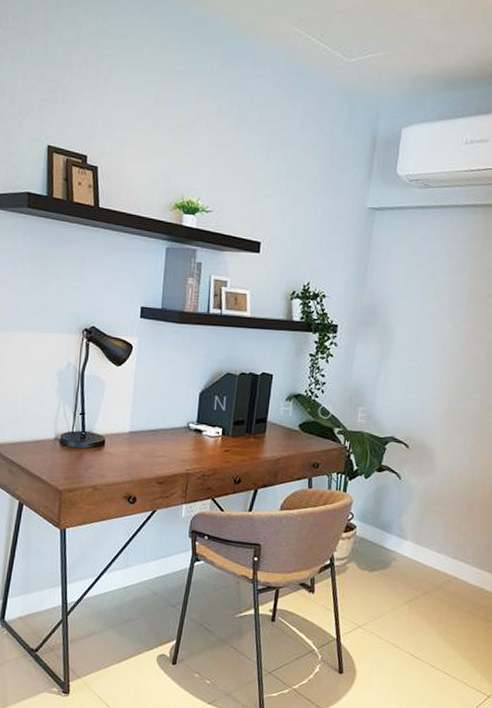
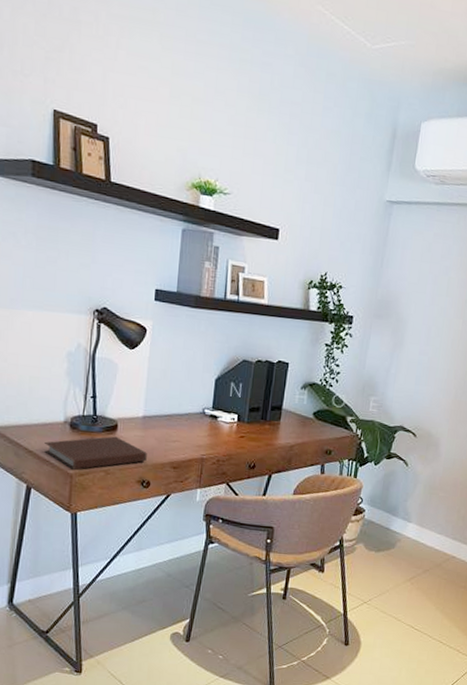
notebook: none [36,452,133,486] -> present [44,436,147,470]

